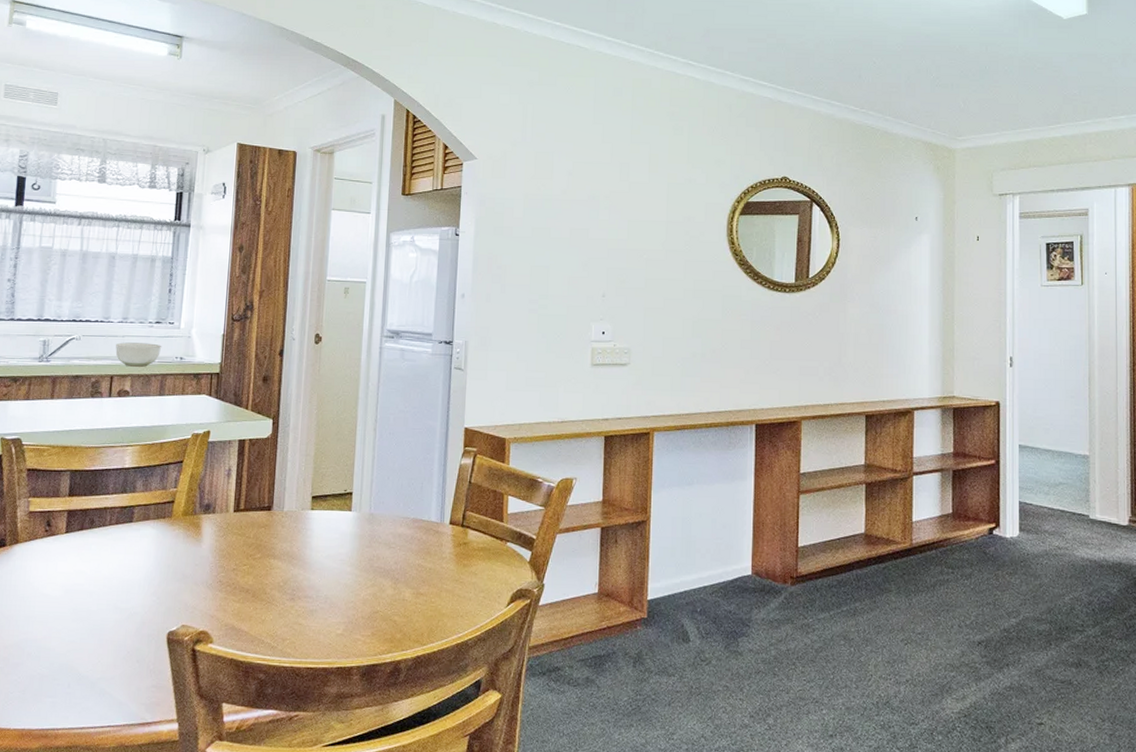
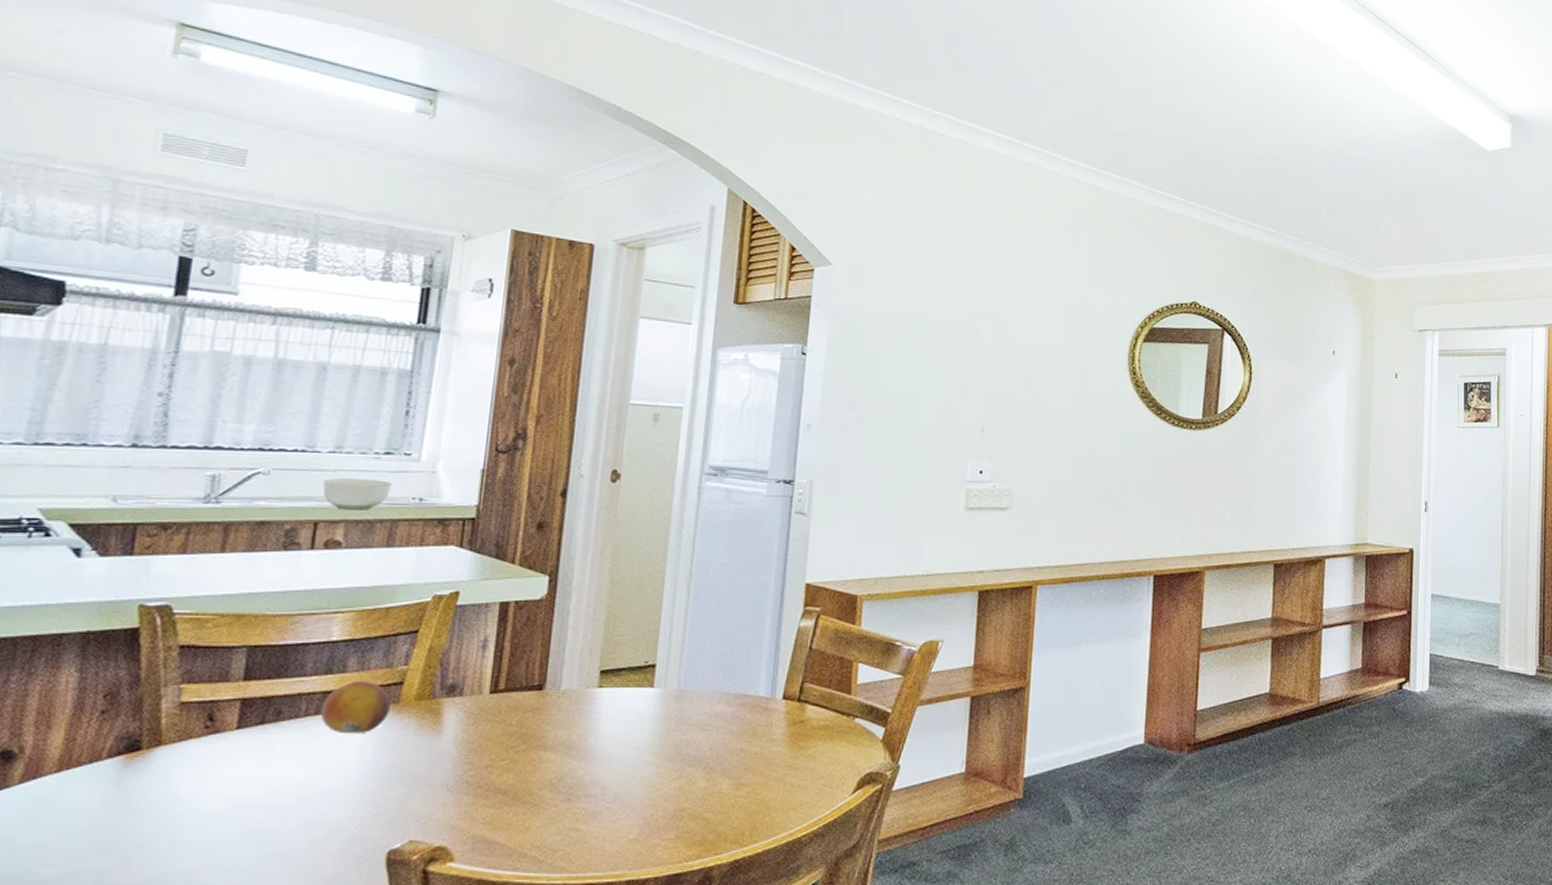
fruit: none [119,498,166,540] -> present [320,680,391,734]

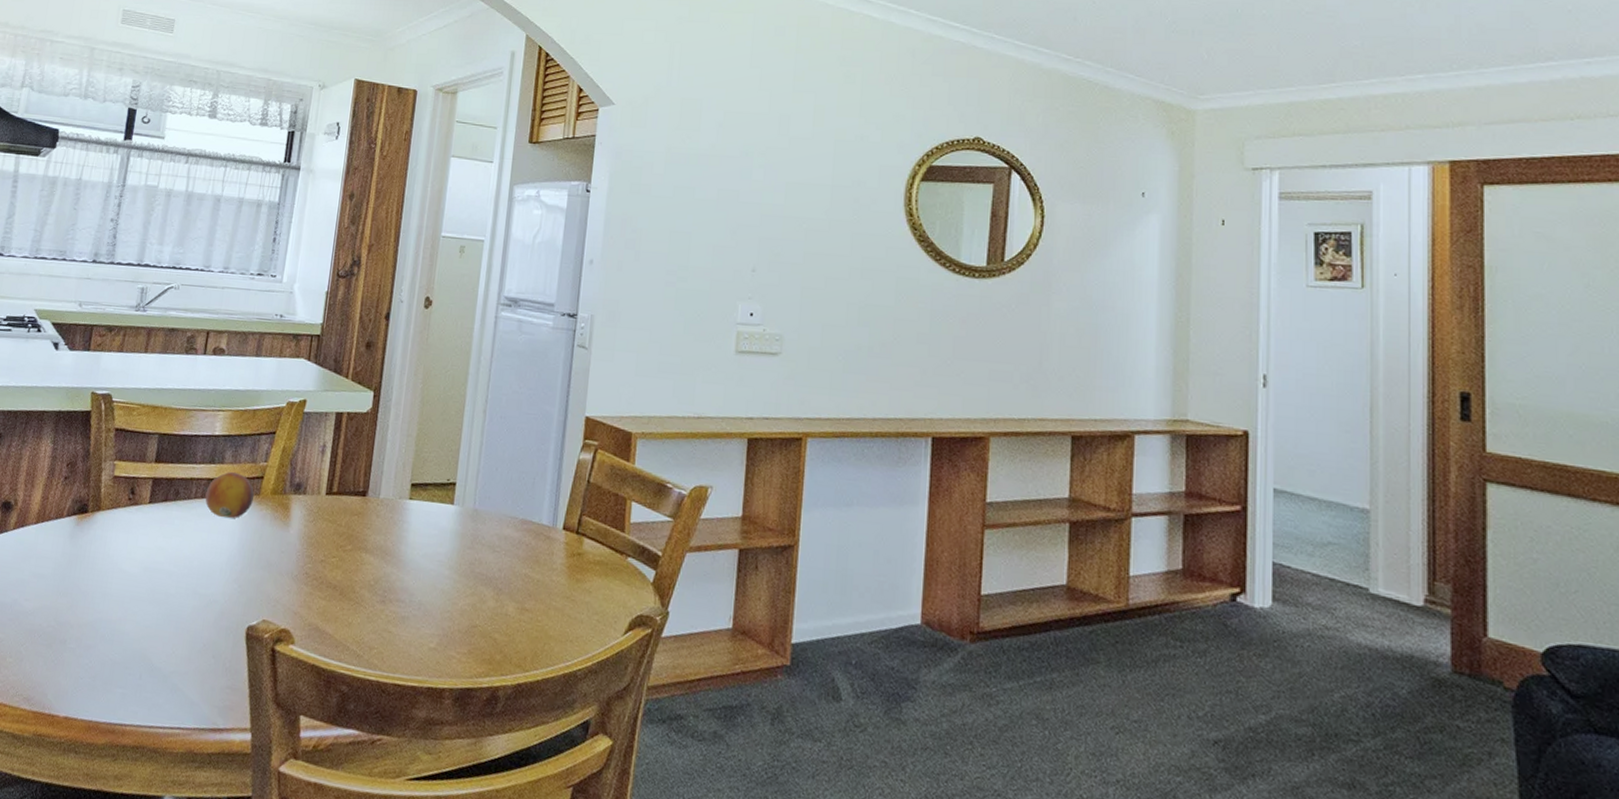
bowl: present [322,478,393,511] -> none [214,294,262,324]

